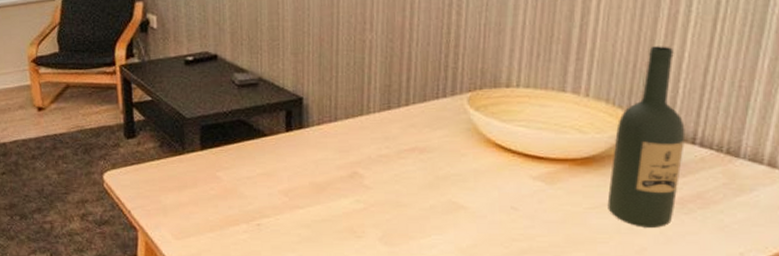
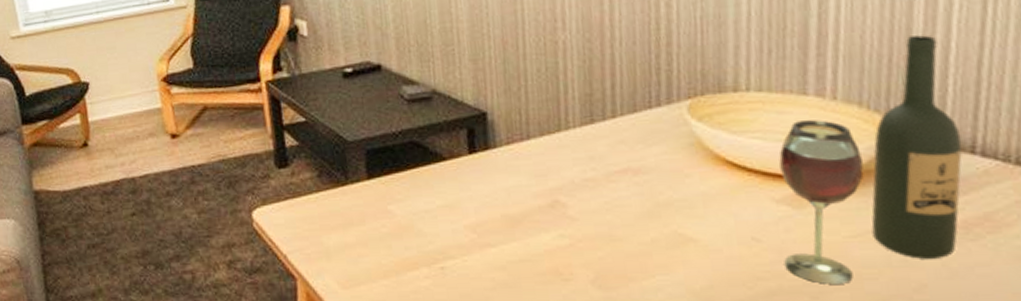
wineglass: none [535,113,605,246] -> present [778,120,864,284]

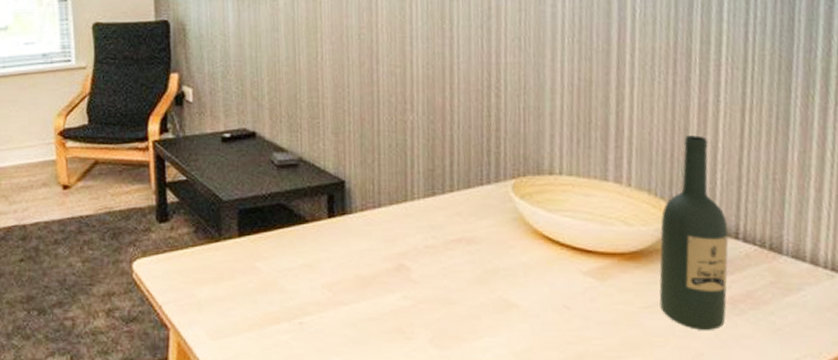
wineglass: present [778,120,864,284] -> none [585,203,653,350]

